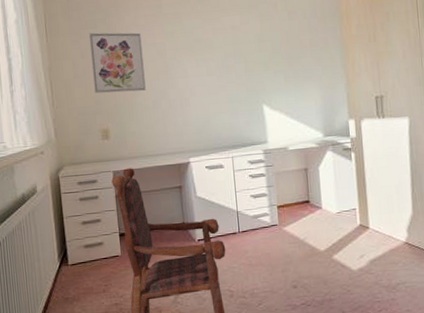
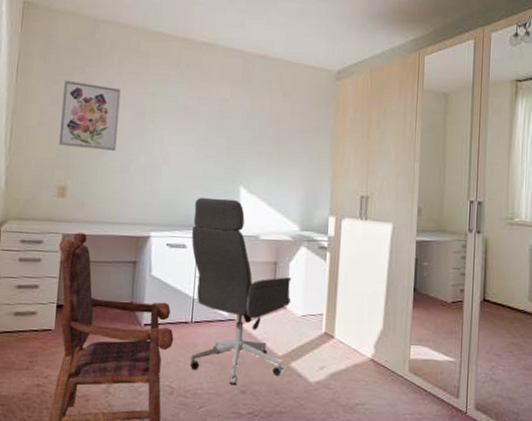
office chair: none [224,117,326,282] -> present [189,197,292,386]

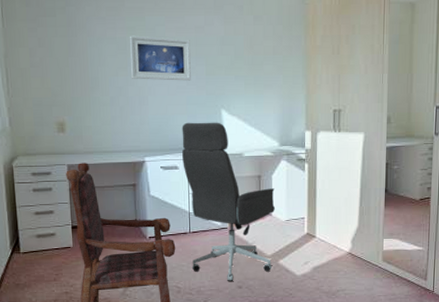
wall art: present [59,80,121,151] -> none [47,21,104,86]
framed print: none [146,101,213,153] -> present [130,35,191,81]

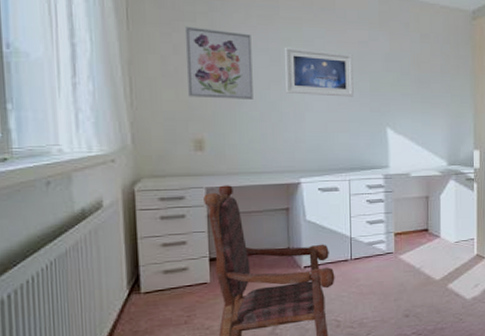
wall art: none [47,21,104,86] -> present [184,26,253,99]
office chair: present [181,122,276,282] -> none [342,140,445,311]

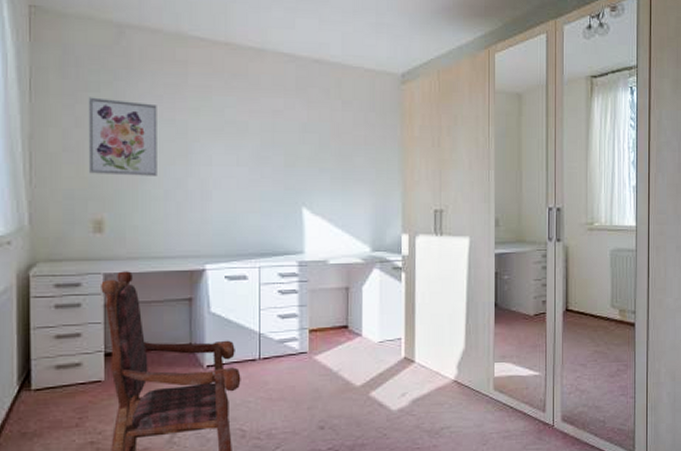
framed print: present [285,47,354,97] -> none [193,118,266,173]

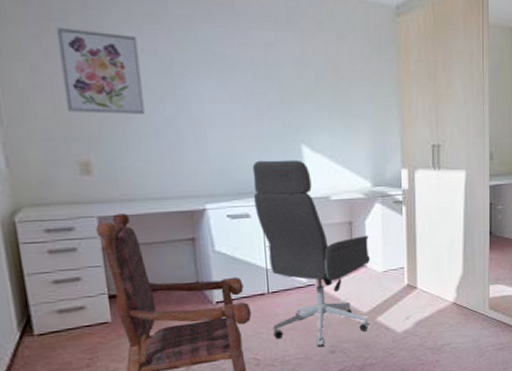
office chair: none [251,222,367,422] -> present [252,159,371,347]

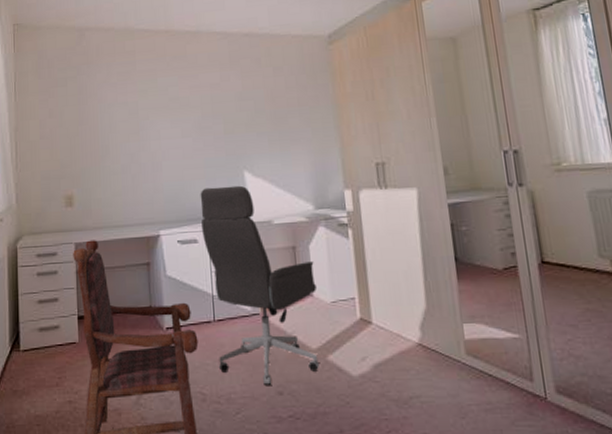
wall art: present [55,27,145,114] -> none [58,91,115,156]

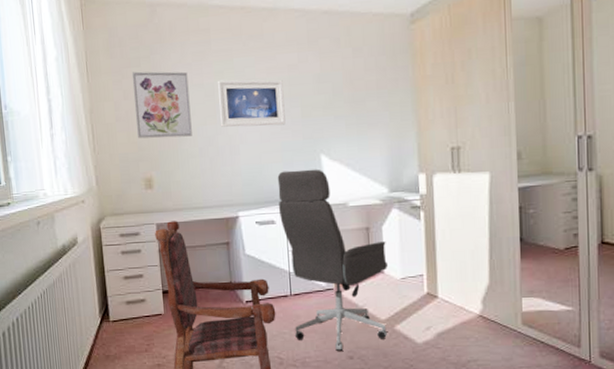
wall art: none [58,91,115,156] -> present [131,71,192,139]
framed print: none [142,97,208,144] -> present [218,79,286,127]

